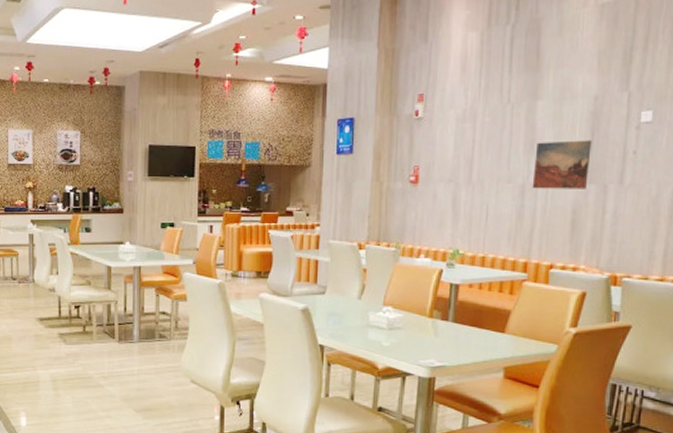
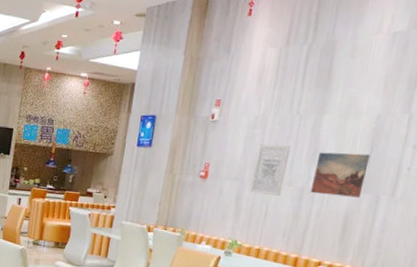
wall art: none [466,138,506,195] -> present [250,144,291,196]

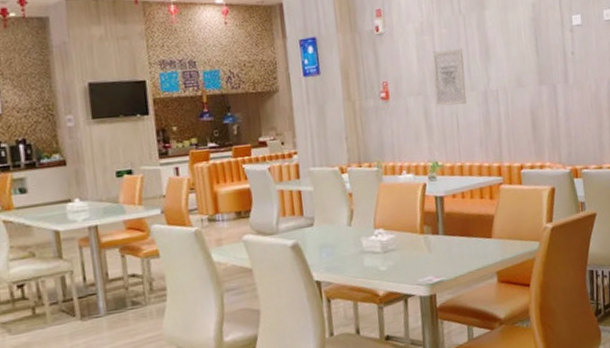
wall art: present [310,152,370,198] -> none [491,44,540,95]

